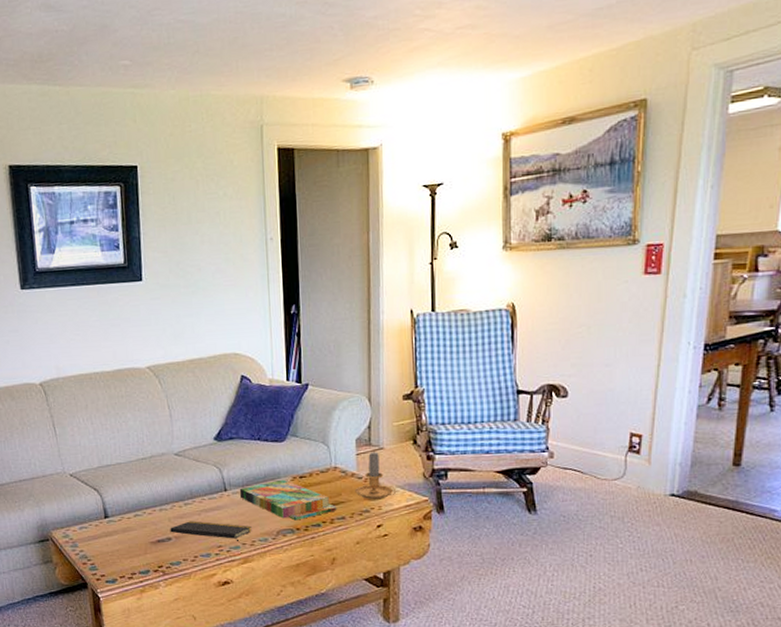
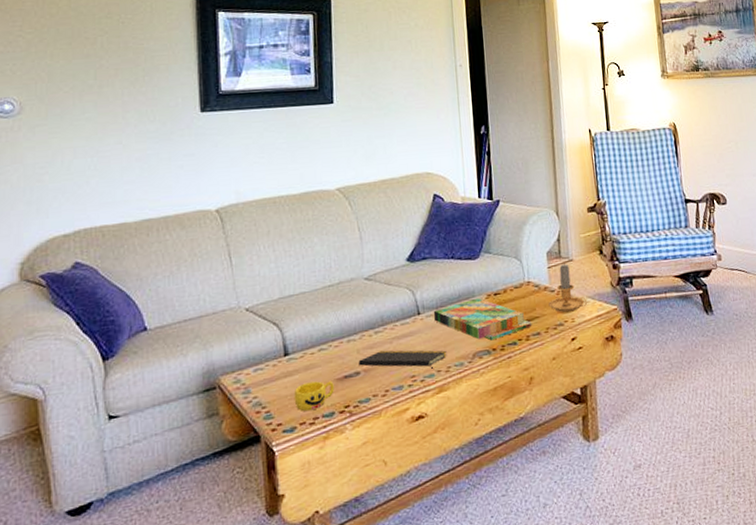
cup: none [114,542,149,567] -> present [294,381,334,412]

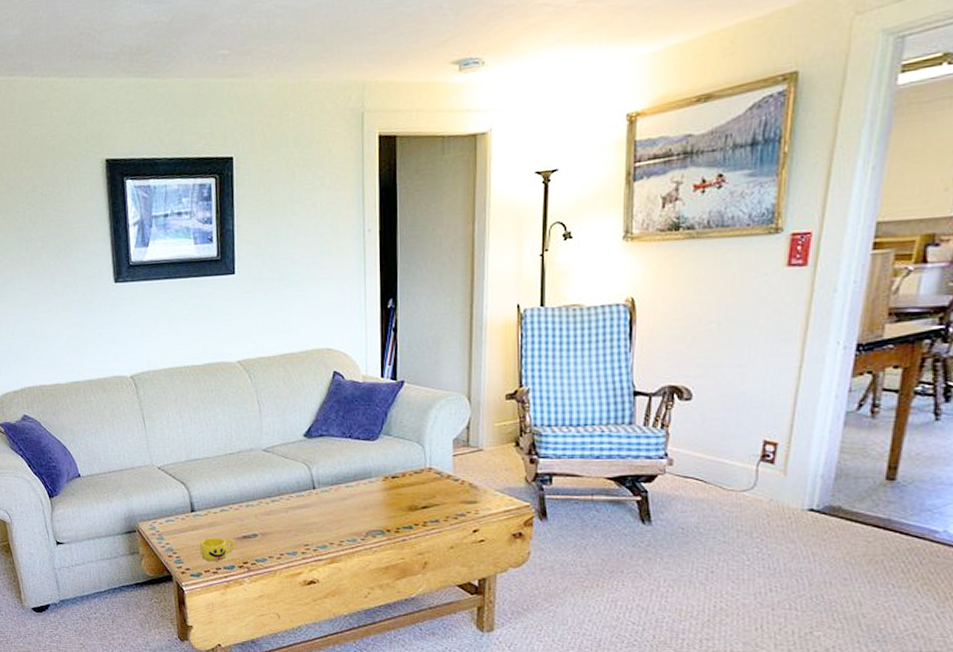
notepad: present [358,350,447,369] -> none [256,518,340,540]
board game: present [433,297,532,341] -> none [328,479,431,522]
candle: present [548,262,587,313] -> none [450,452,494,504]

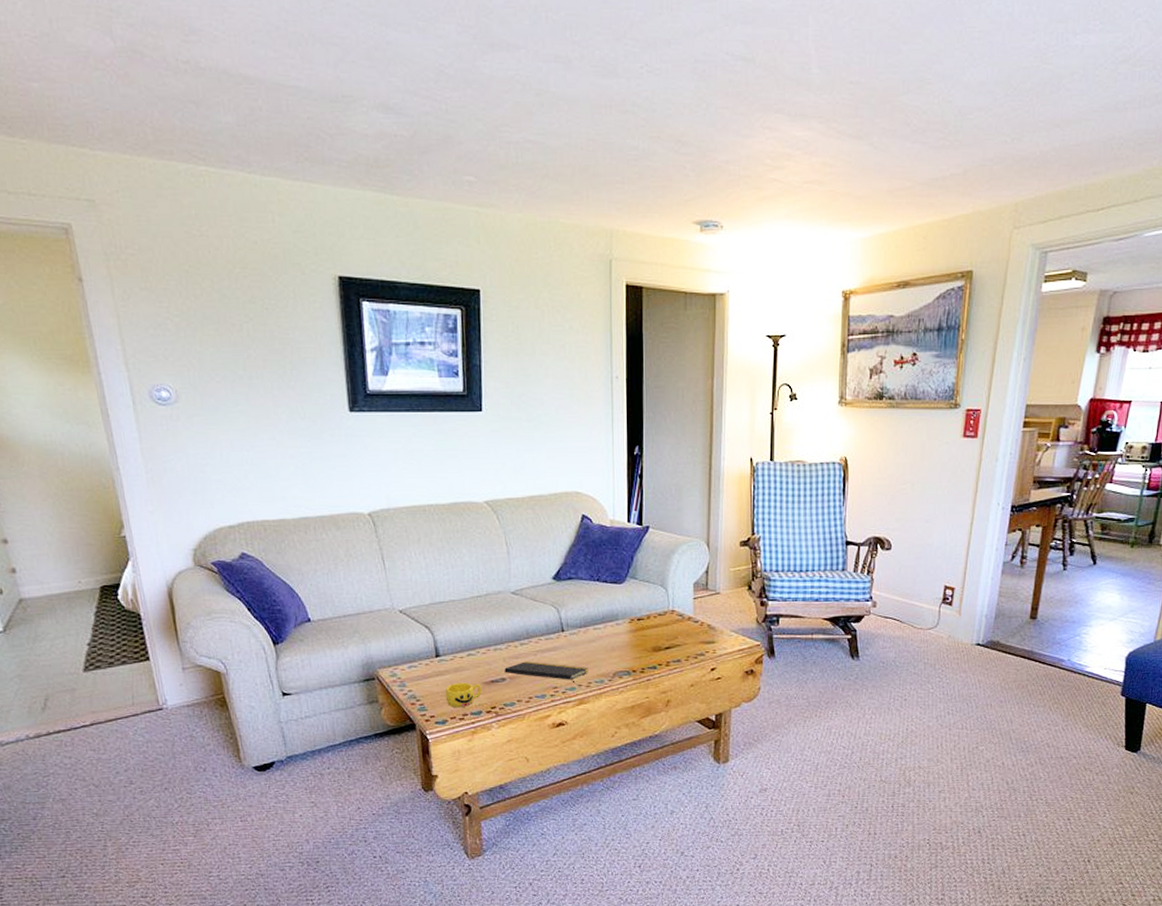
notepad: none [256,518,340,540] -> present [504,661,588,682]

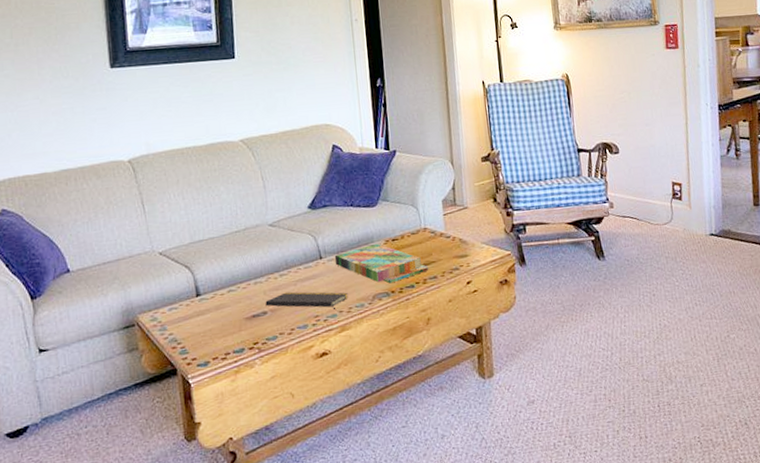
cup: present [445,682,482,708] -> none [206,319,244,348]
board game: none [576,621,673,663] -> present [334,243,429,284]

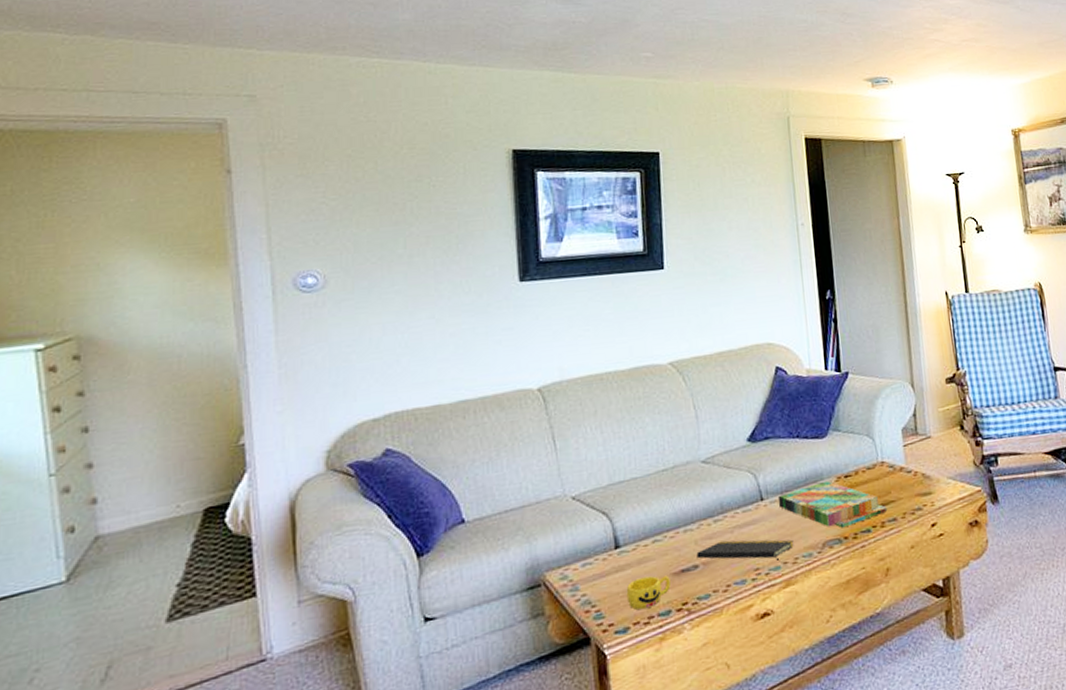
cup: none [206,319,244,348] -> present [626,575,671,610]

